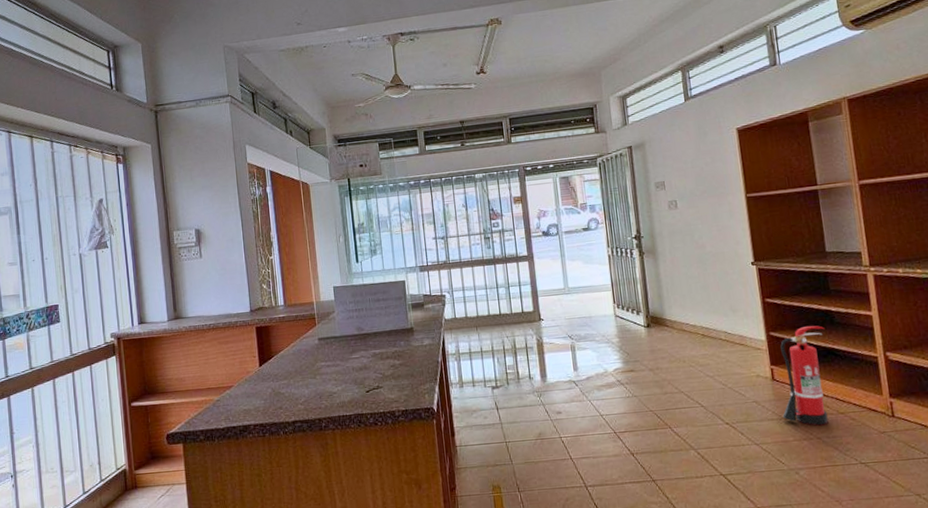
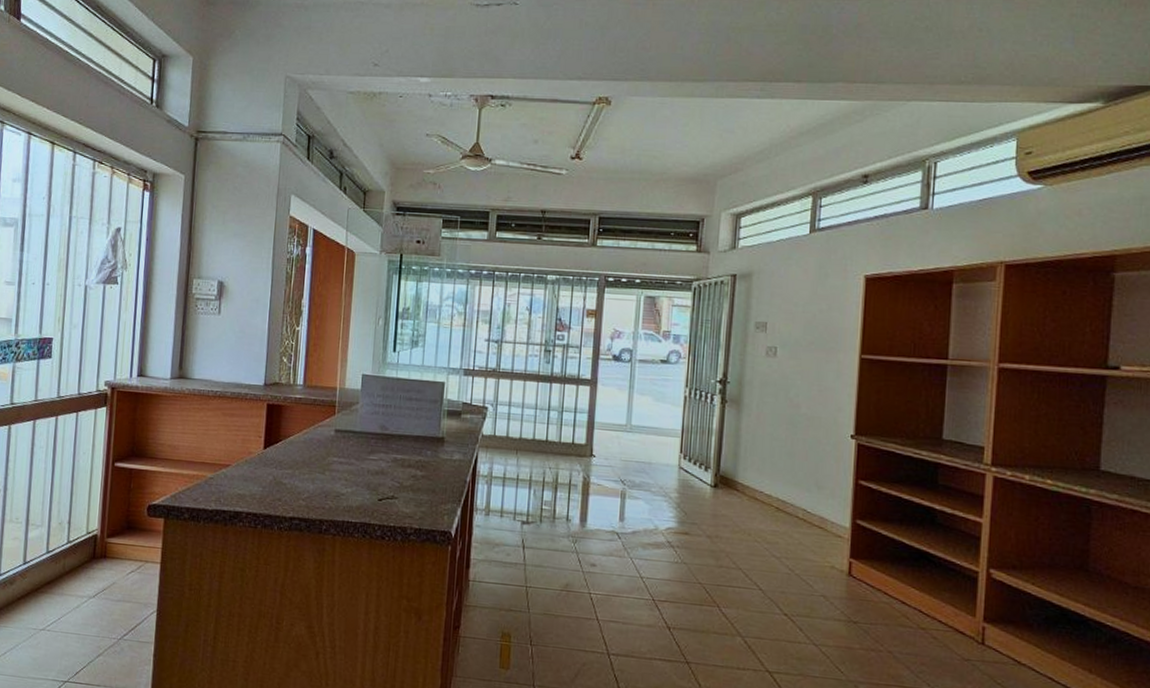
fire extinguisher: present [780,325,829,426] -> none [852,520,923,639]

